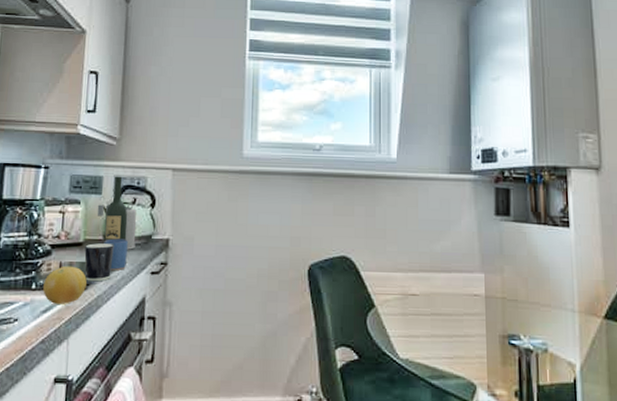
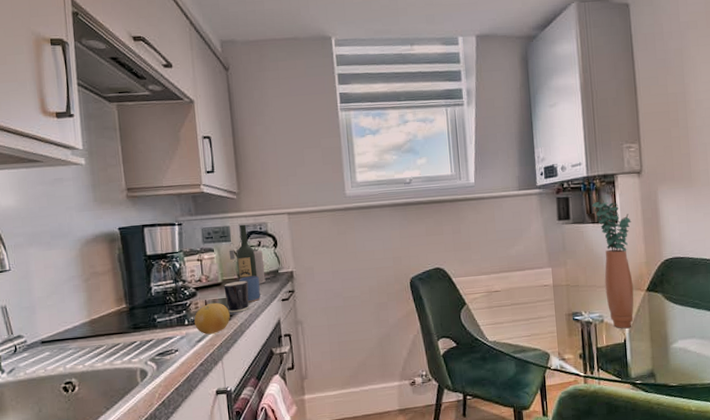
vase: none [538,192,588,365] -> present [592,197,634,329]

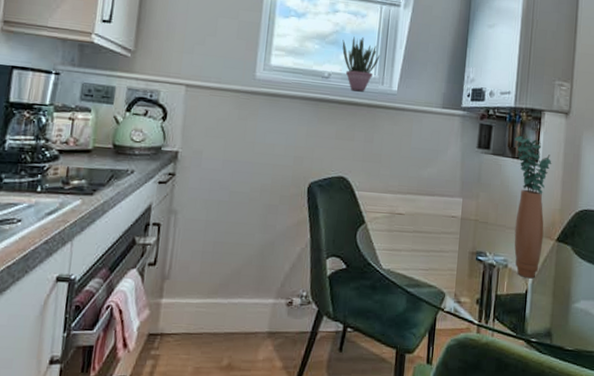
fruit: present [194,302,230,334] -> none [48,171,94,208]
mug: present [224,281,249,313] -> none [92,151,124,188]
canister: present [229,240,266,284] -> none [107,106,148,160]
wine bottle: present [236,224,258,279] -> none [113,87,139,150]
mug: present [239,275,261,303] -> none [113,147,139,179]
potted plant: none [416,141,454,191] -> present [342,36,380,92]

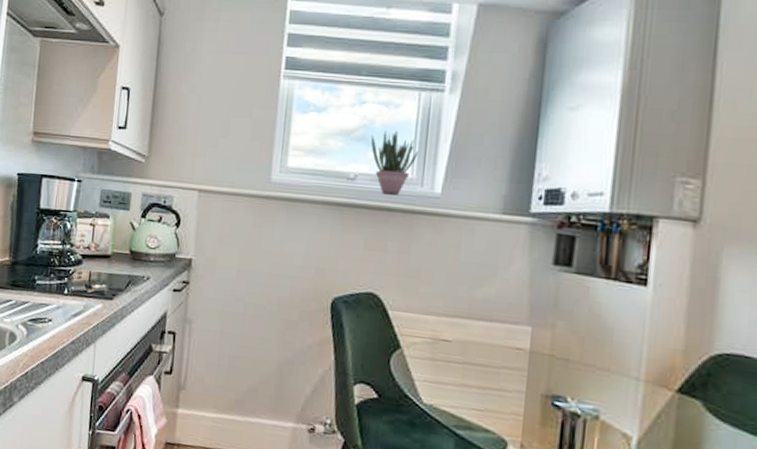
vase: present [514,130,552,279] -> none [609,242,670,439]

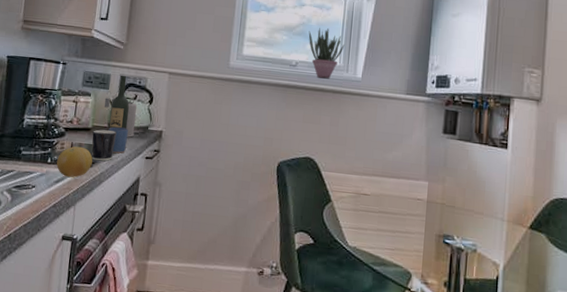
fruit: none [74,275,113,311] -> present [56,146,93,178]
mug: none [112,256,140,294] -> present [91,129,117,162]
canister: none [124,212,162,266] -> present [104,91,137,138]
wine bottle: none [130,193,154,257] -> present [108,75,130,129]
mug: none [130,253,154,285] -> present [108,127,129,154]

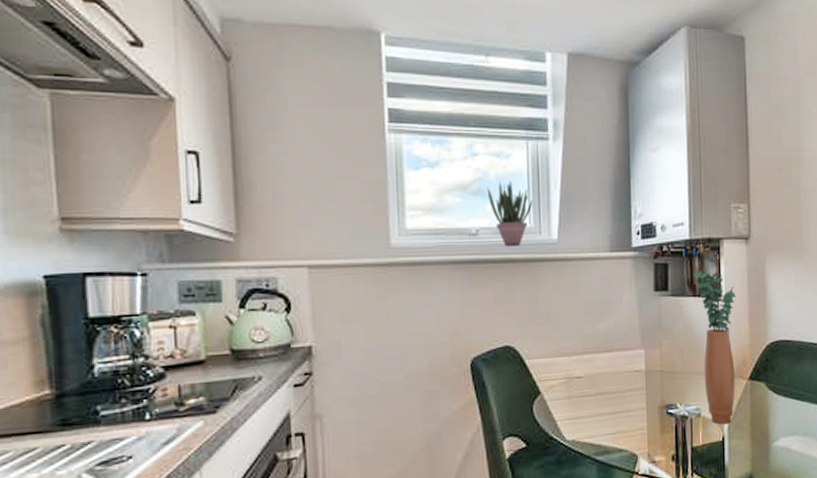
fruit: present [56,146,93,178] -> none [160,388,216,434]
mug: present [91,129,117,162] -> none [208,358,246,403]
canister: present [104,91,137,138] -> none [218,302,272,363]
wine bottle: present [108,75,130,129] -> none [230,278,260,355]
mug: present [108,127,129,154] -> none [232,351,263,389]
vase: none [482,116,523,265] -> present [694,265,736,425]

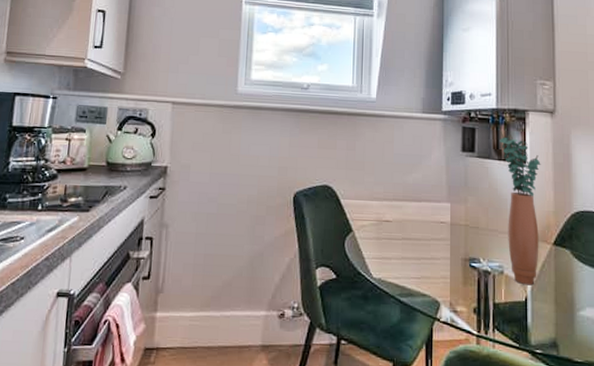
potted plant: present [487,182,533,247] -> none [319,48,357,102]

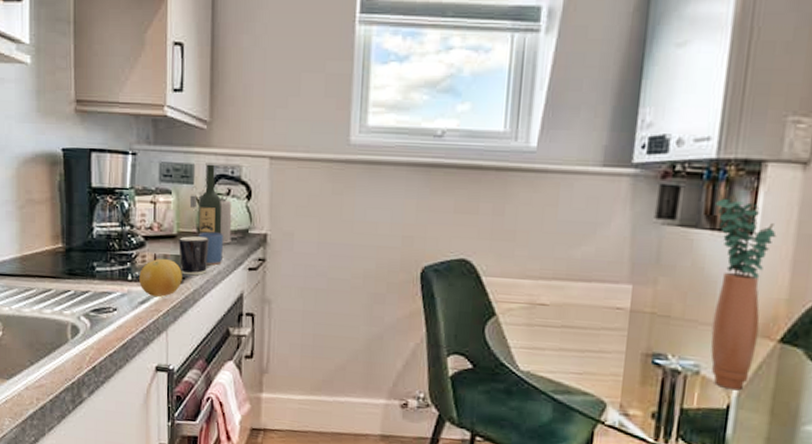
fruit: none [48,189,90,225] -> present [139,258,182,297]
mug: none [88,169,116,204] -> present [179,236,209,276]
canister: none [101,125,138,176] -> present [189,185,232,244]
wine bottle: none [107,107,130,167] -> present [198,164,223,234]
mug: none [107,165,130,195] -> present [198,231,224,266]

